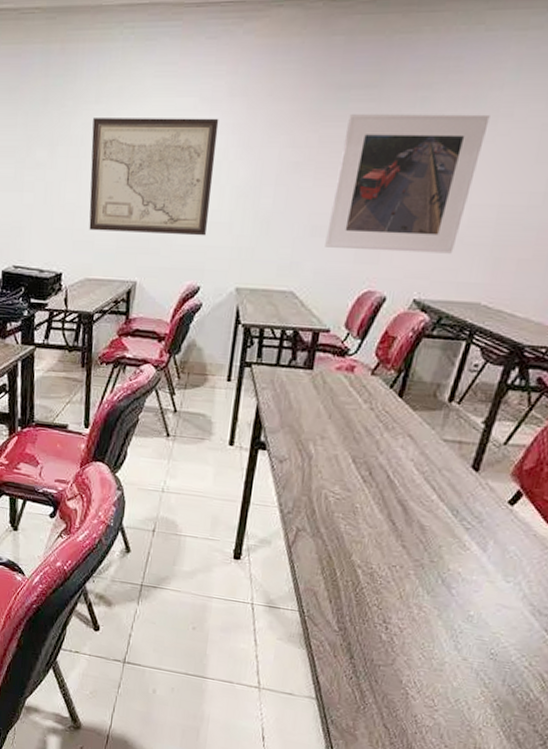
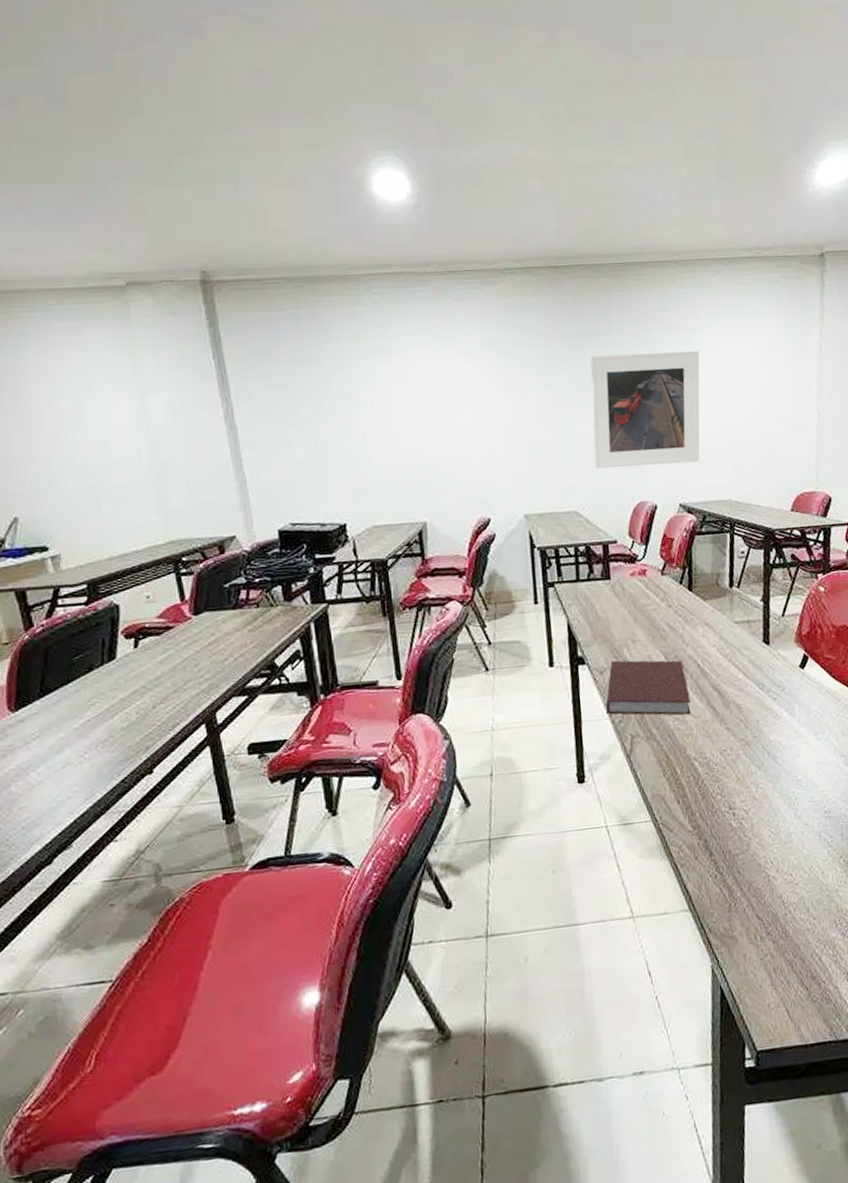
wall art: present [89,118,219,236] -> none [356,366,486,479]
notebook: none [277,452,371,523] -> present [606,660,692,716]

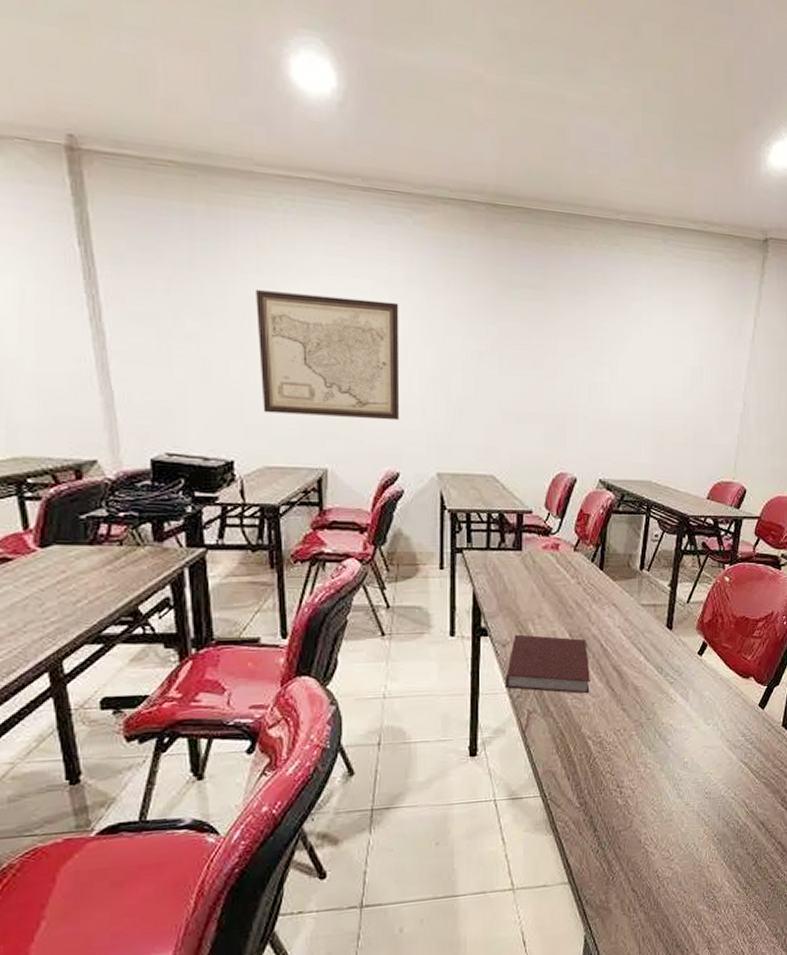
wall art: none [356,366,486,479] -> present [256,290,400,421]
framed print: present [590,350,700,469] -> none [517,311,635,438]

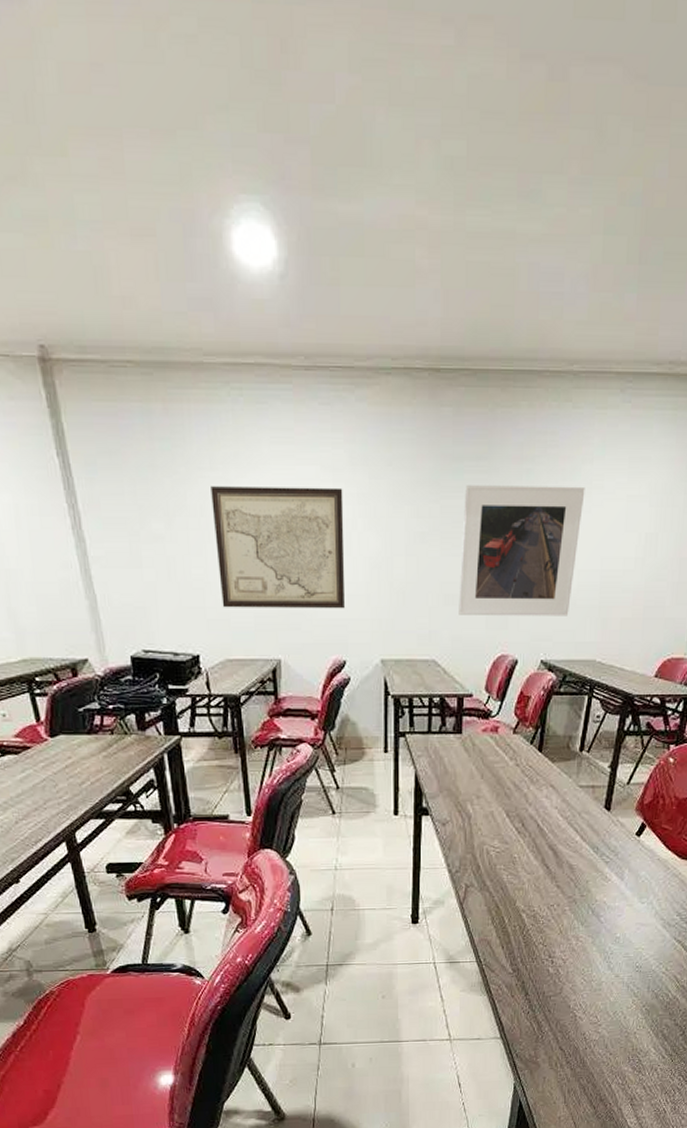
notebook: present [505,634,590,694] -> none [445,814,526,871]
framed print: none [517,311,635,438] -> present [459,485,585,616]

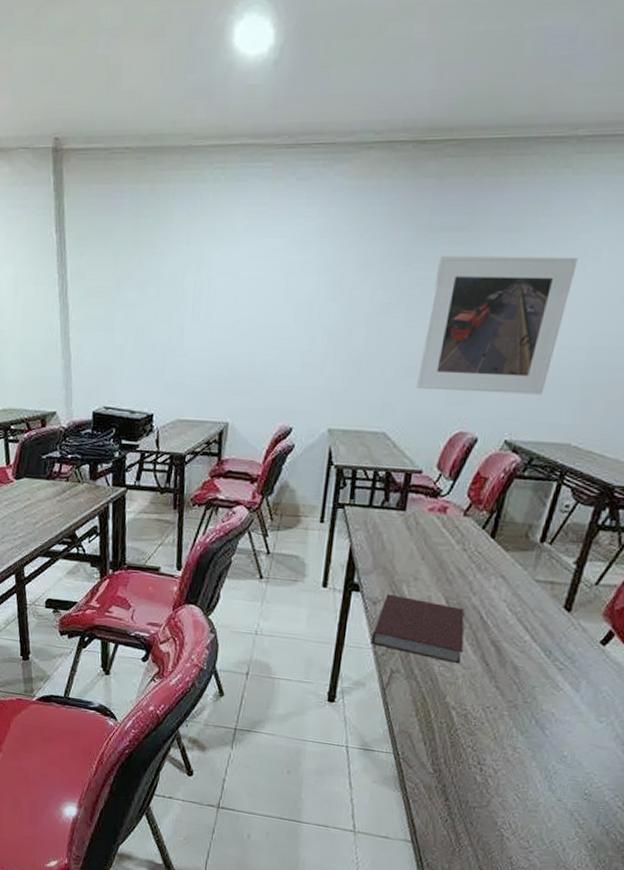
wall art: present [211,486,346,609] -> none [180,258,310,377]
notebook: none [445,814,526,871] -> present [371,594,465,664]

